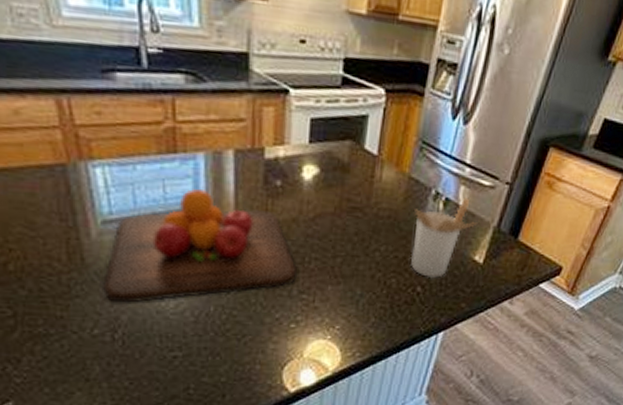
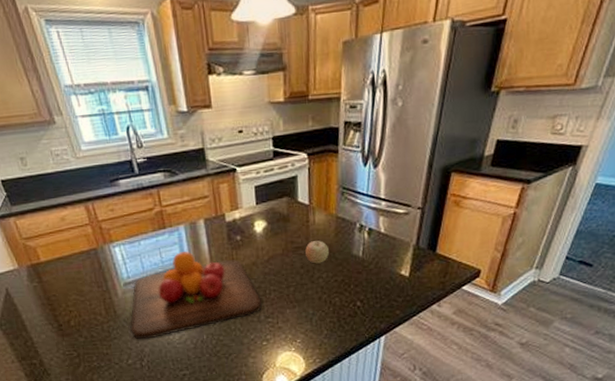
fruit: none [363,202,393,233] -> present [305,239,329,264]
utensil holder: present [410,197,478,279] -> none [345,225,399,294]

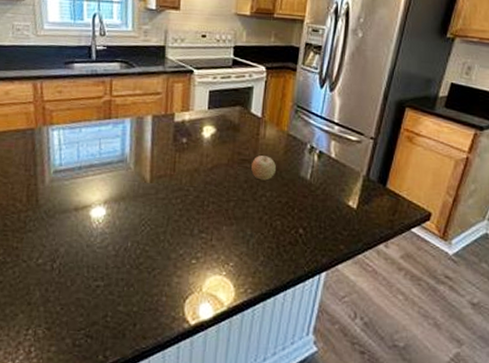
chopping board: present [129,251,263,340] -> none [48,146,198,238]

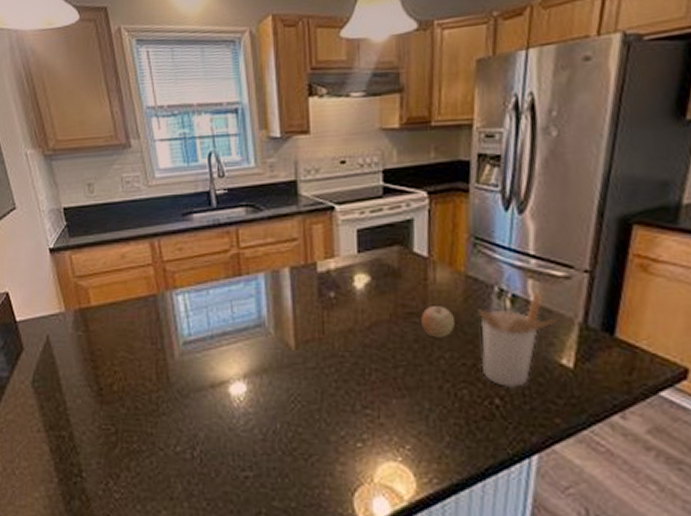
utensil holder: none [292,151,349,222] -> present [478,292,558,389]

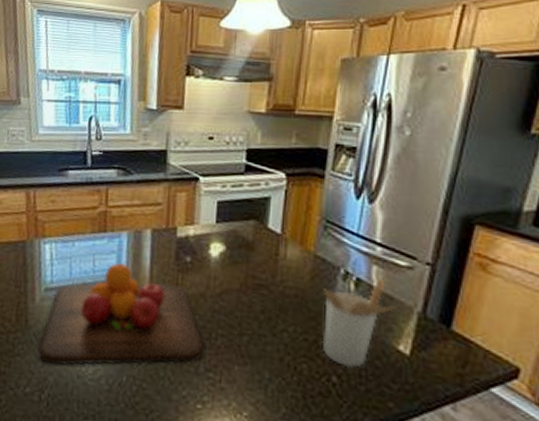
chopping board: none [183,307,359,420] -> present [37,263,205,366]
fruit: present [421,304,454,338] -> none [269,280,300,312]

